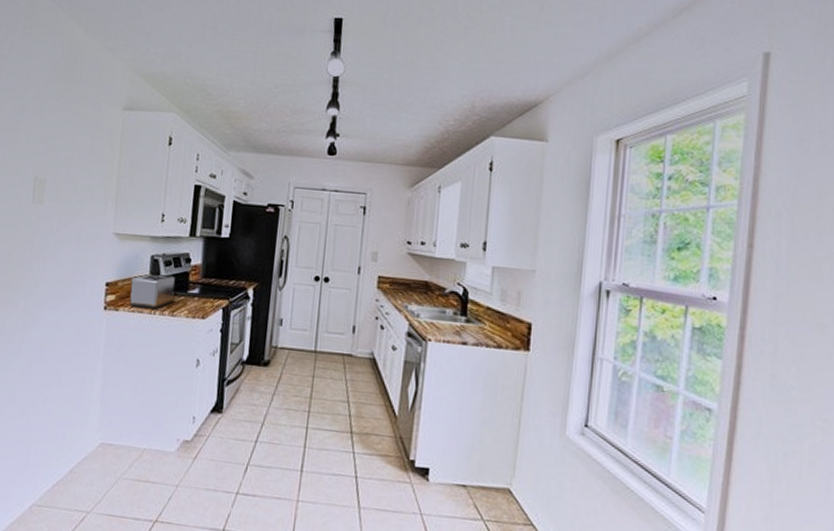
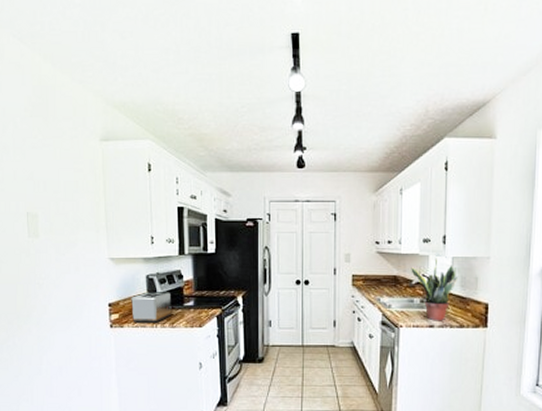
potted plant: none [445,266,499,339] -> present [411,258,459,321]

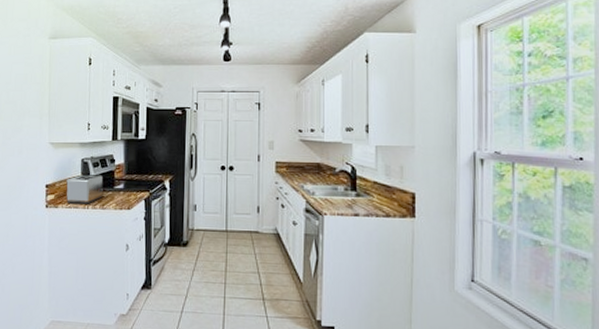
potted plant: present [411,258,459,321] -> none [334,146,383,210]

